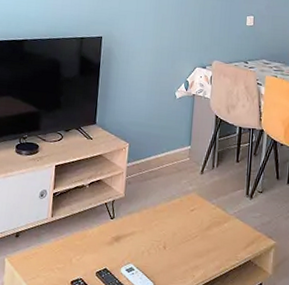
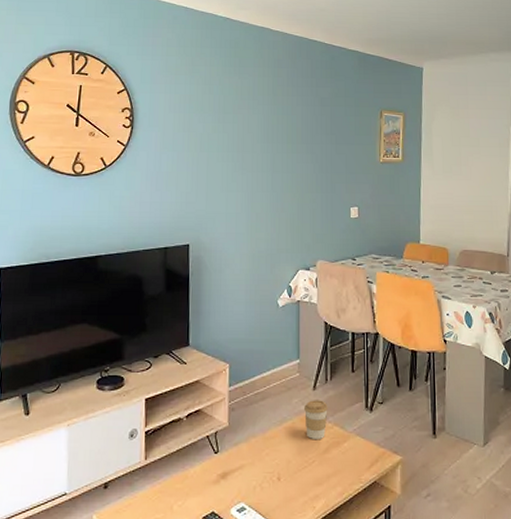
coffee cup: none [191,182,213,218] -> present [304,400,328,440]

